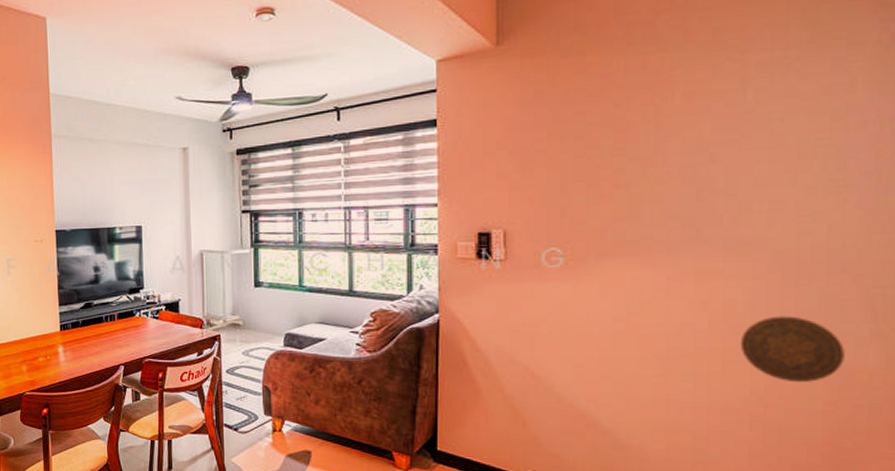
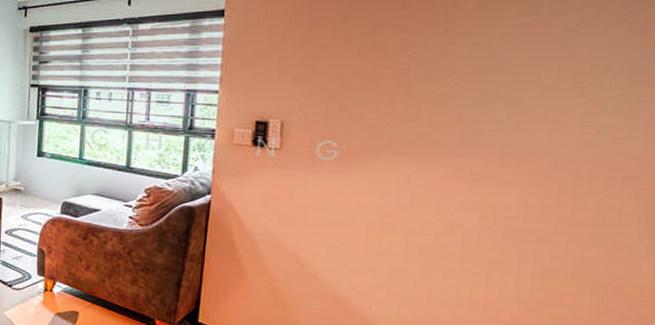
decorative plate: present [740,316,845,383] -> none [508,223,618,291]

